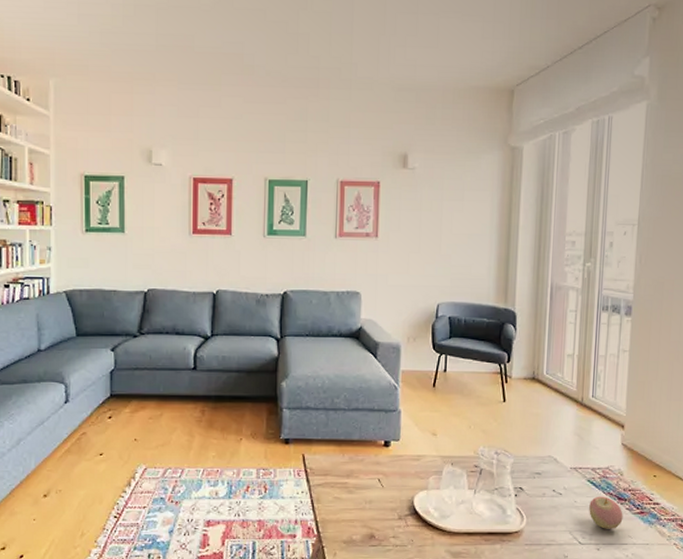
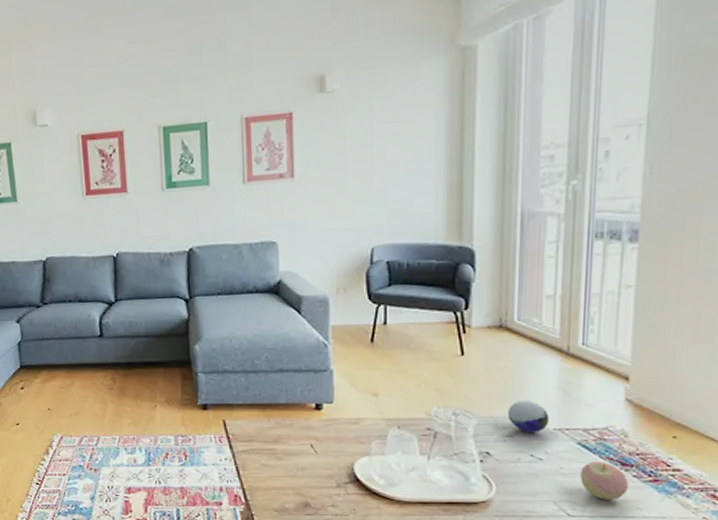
decorative orb: none [536,443,567,471] -> present [507,400,549,433]

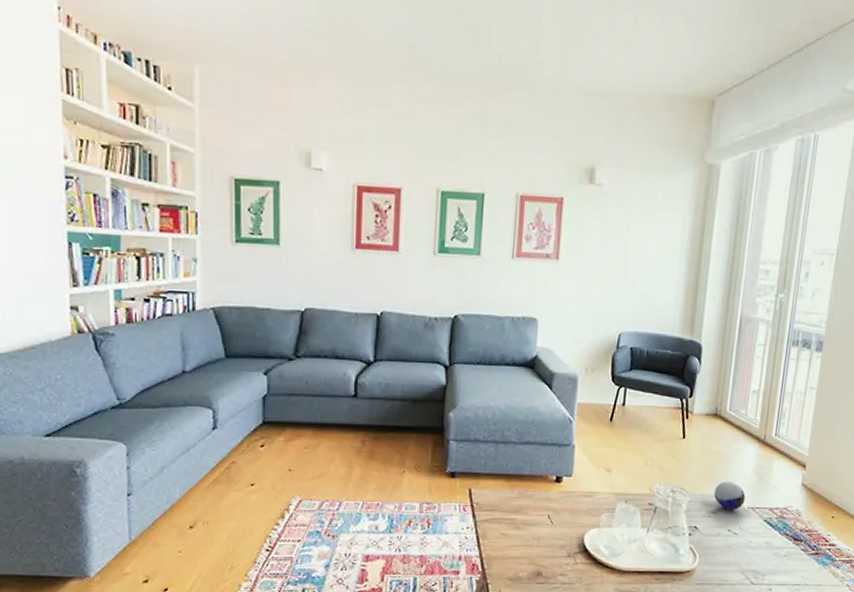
apple: present [580,461,629,500] -> none [763,536,798,570]

